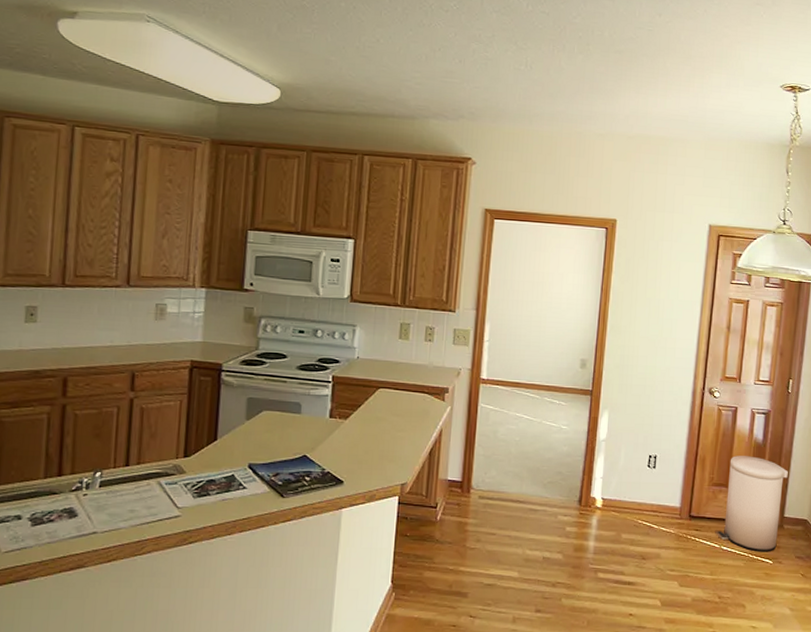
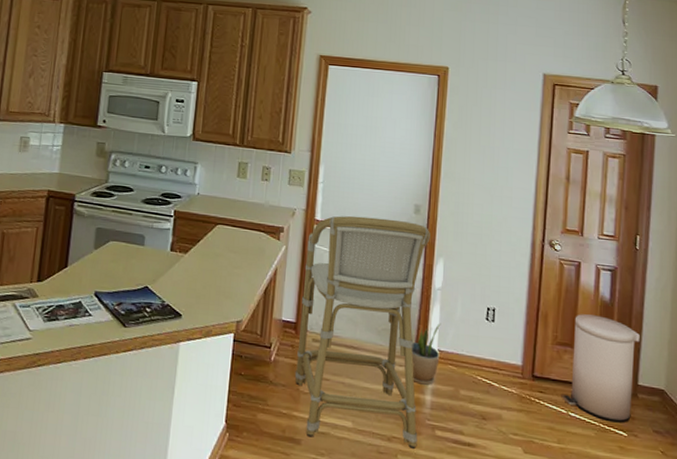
bar stool: none [461,373,596,591] -> present [294,215,430,448]
potted plant: none [576,472,605,532] -> present [411,323,441,385]

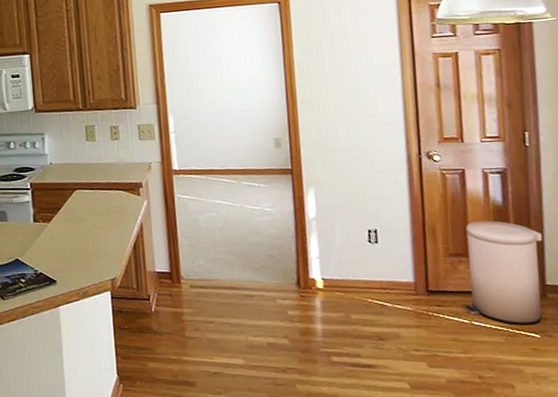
bar stool: present [294,215,430,448] -> none [168,157,315,378]
potted plant: present [411,323,441,385] -> none [293,252,325,314]

